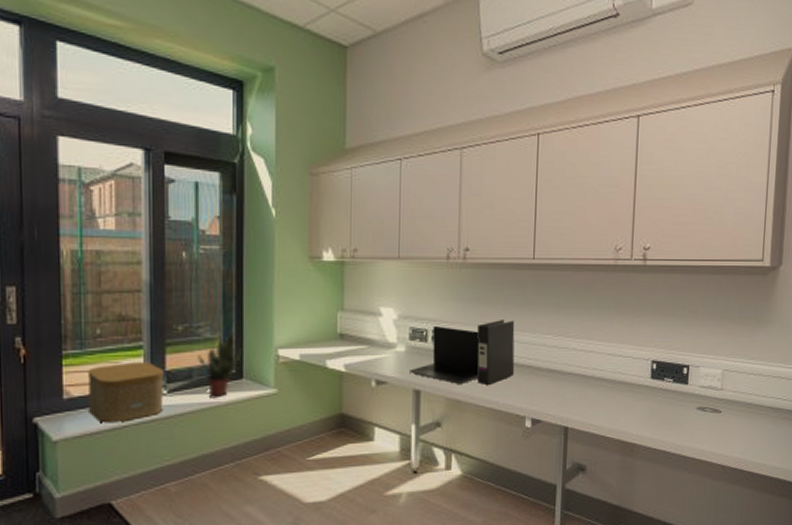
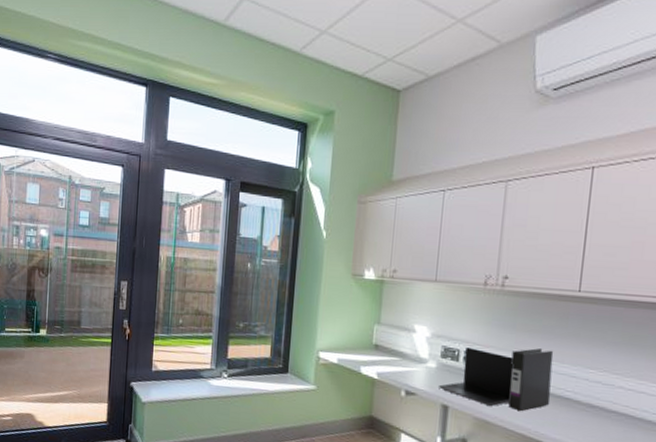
storage box: present [88,361,165,424] -> none [169,348,227,396]
potted plant: present [197,332,241,397] -> none [253,333,289,386]

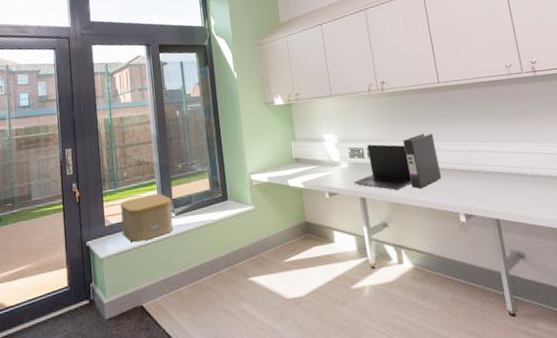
storage box: none [169,348,227,396] -> present [120,193,174,243]

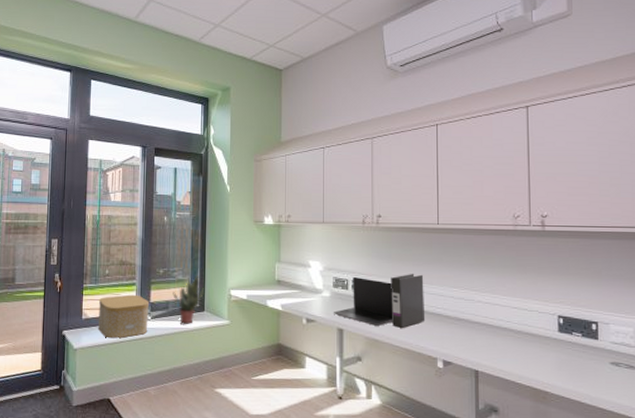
potted plant: none [194,165,225,216] -> present [173,276,204,324]

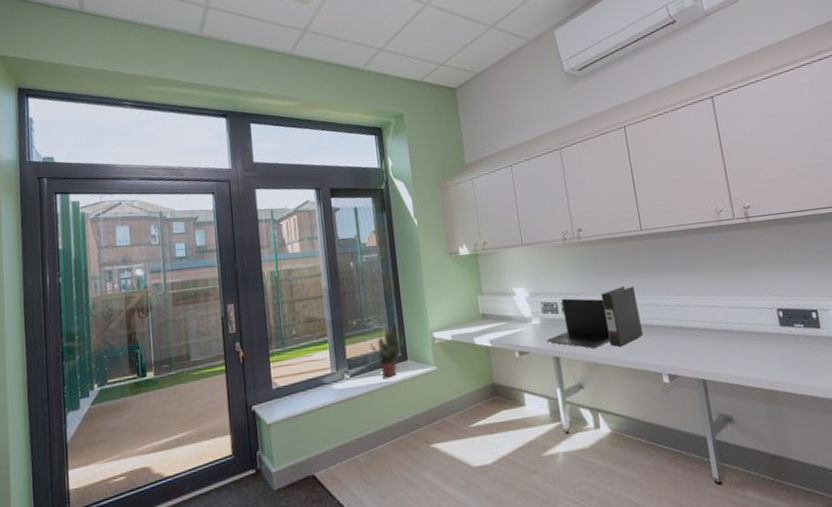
storage box: present [98,294,150,339] -> none [289,353,348,407]

